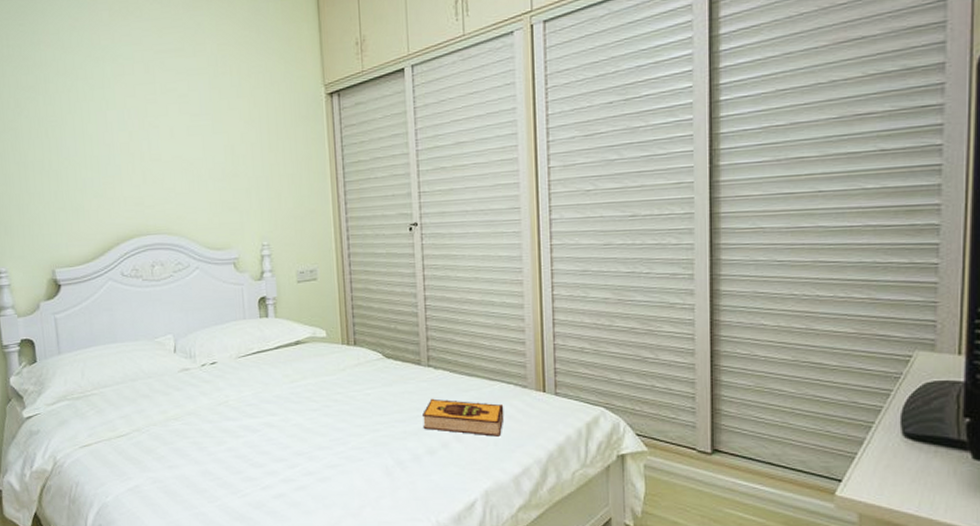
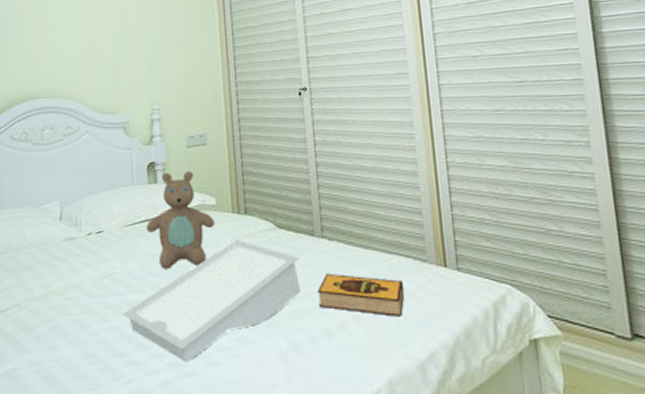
swimming pool: none [237,365,407,478] -> present [122,236,301,363]
teddy bear: none [258,305,325,396] -> present [146,171,215,269]

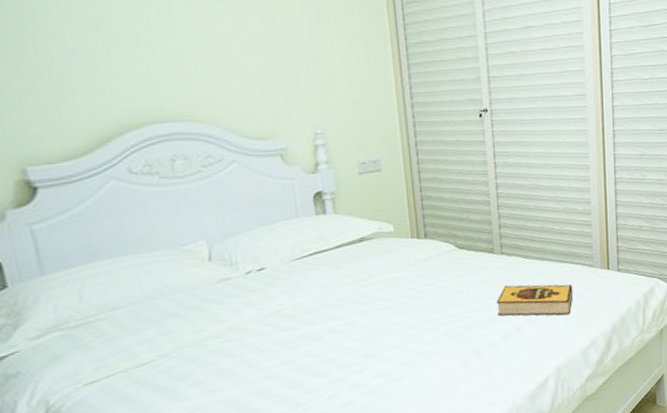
swimming pool: present [122,236,301,363] -> none [295,260,481,382]
teddy bear: present [146,171,215,269] -> none [316,199,394,299]

